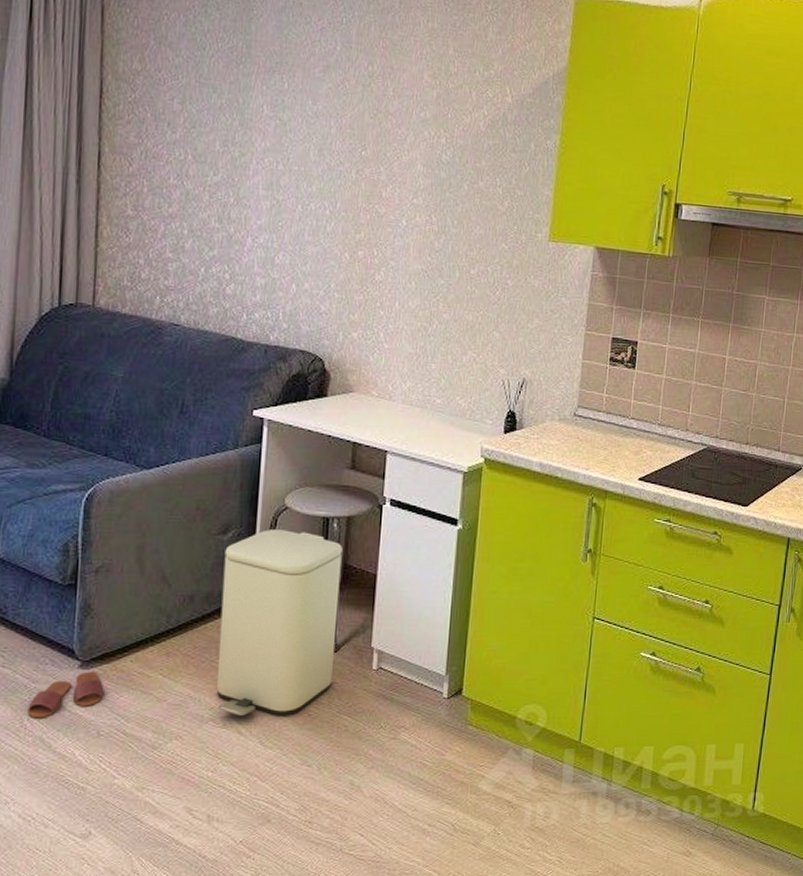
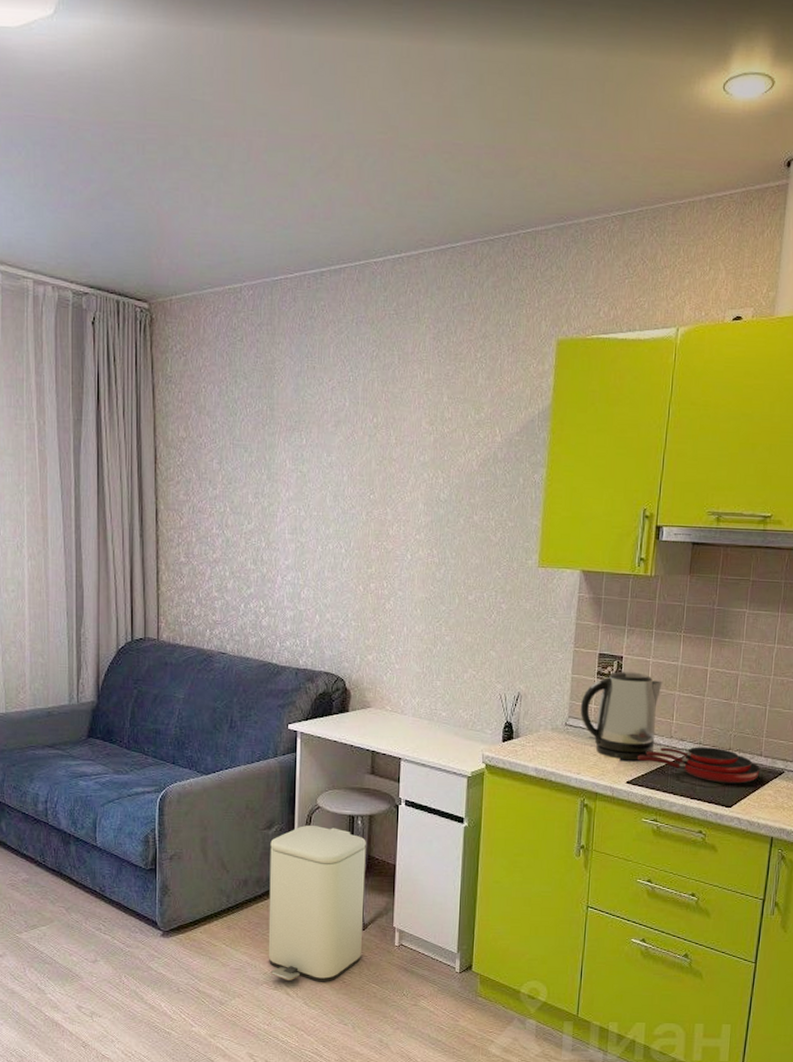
slippers: present [27,671,105,718] -> none [124,939,181,976]
kettle: none [590,357,679,455] -> present [580,671,662,761]
frying pan: none [651,440,779,481] -> present [638,747,761,784]

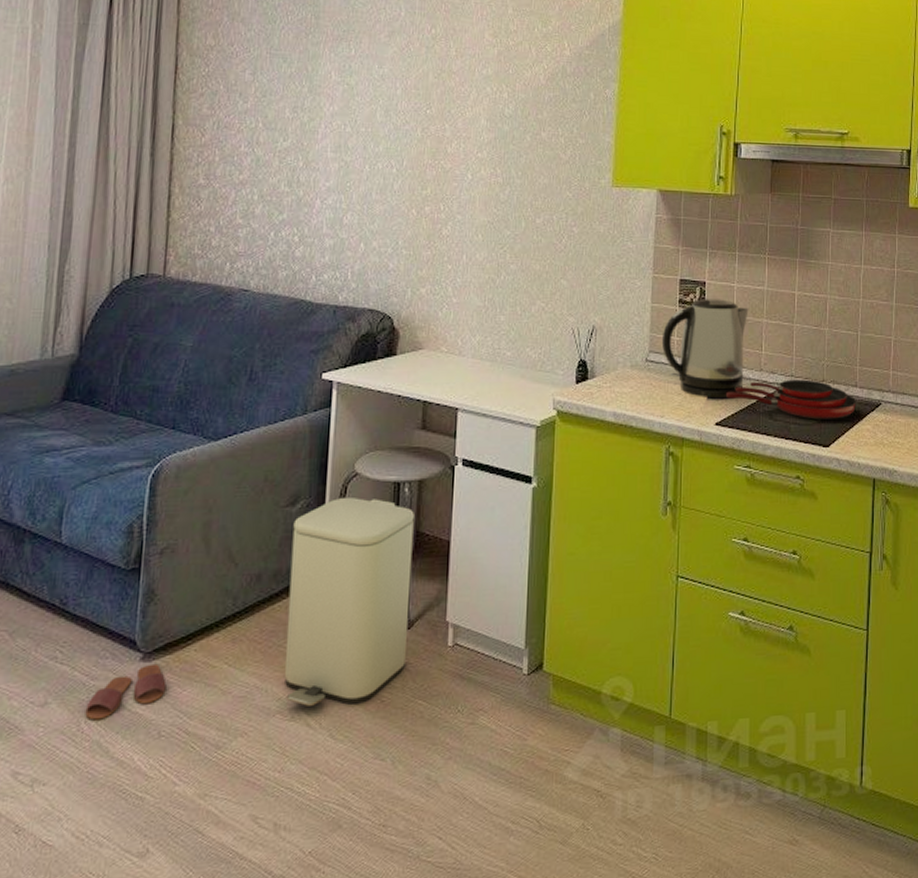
slippers: none [124,939,181,976] -> present [85,663,167,720]

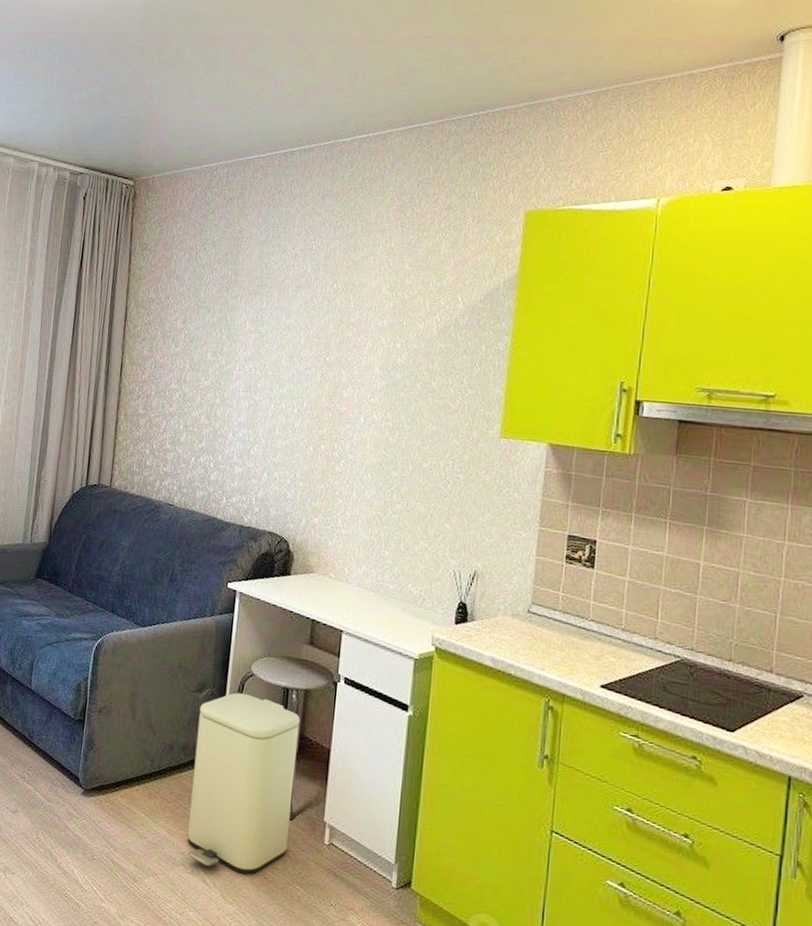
slippers: present [85,663,167,720] -> none [42,799,100,835]
kettle: present [661,297,749,399] -> none [545,557,644,662]
frying pan: present [726,379,857,420] -> none [614,649,772,704]

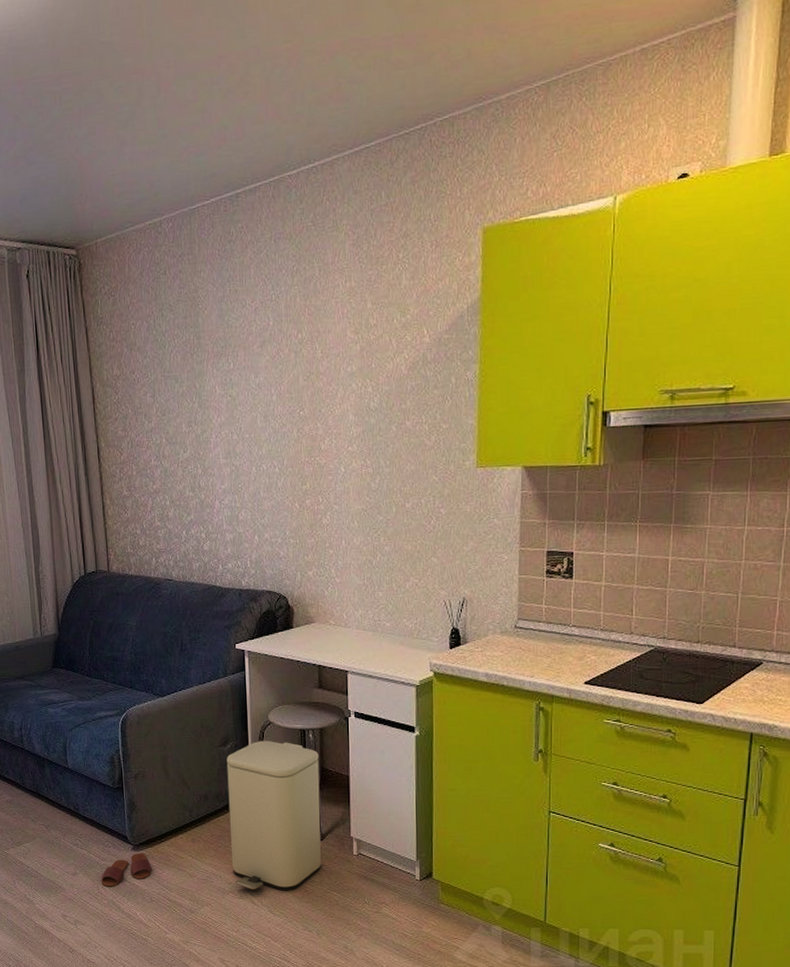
slippers: none [42,799,100,835] -> present [101,852,152,887]

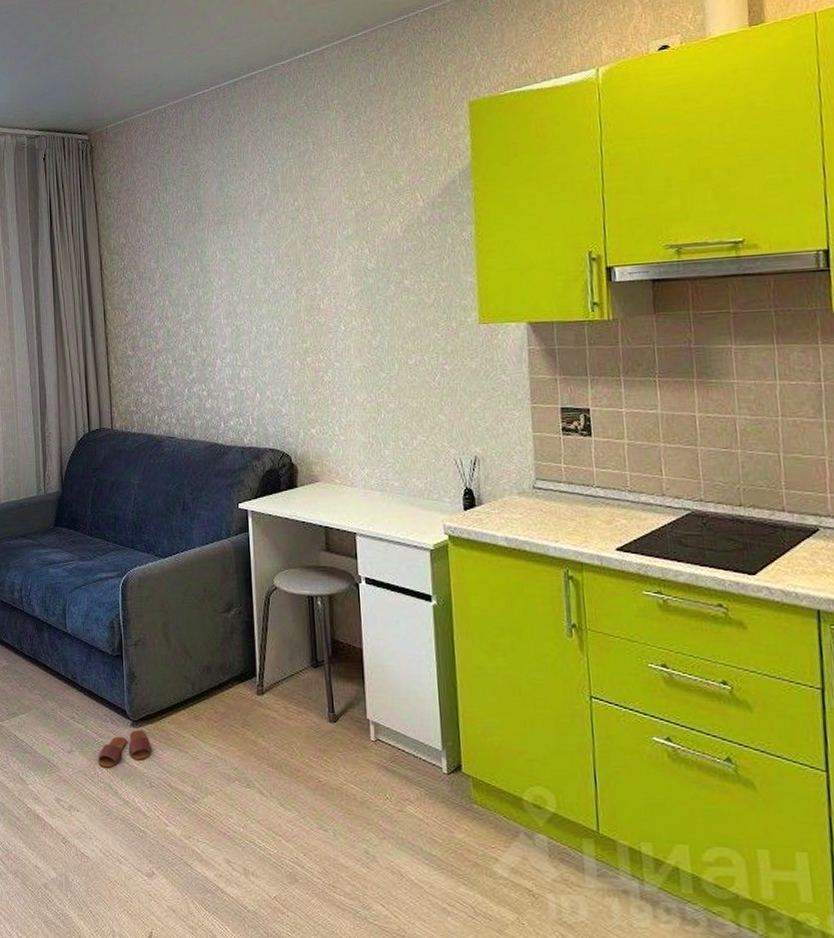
pedal bin: present [226,741,322,891] -> none [230,608,336,781]

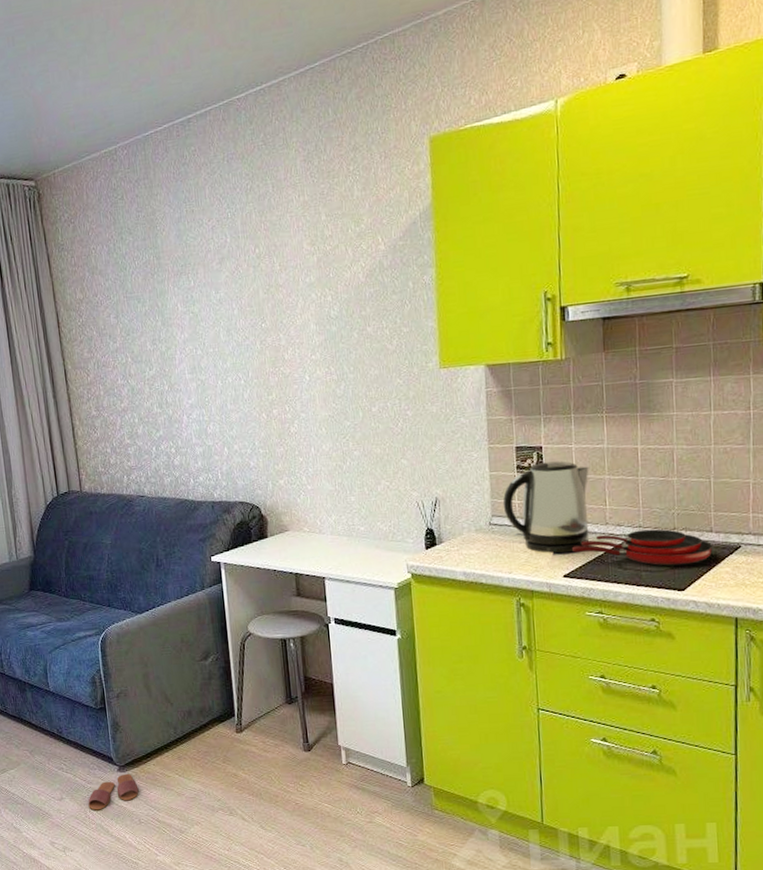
kettle: none [547,424,645,524] -> present [503,460,590,554]
frying pan: none [625,504,787,546] -> present [572,529,713,566]

